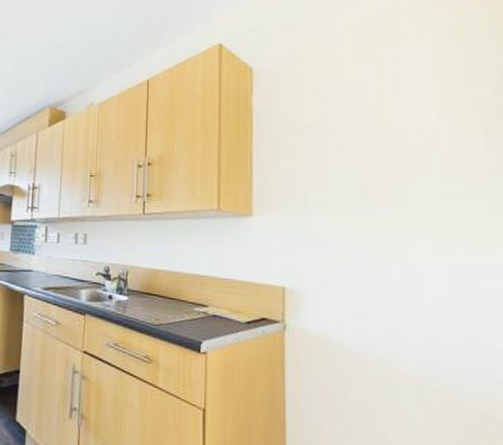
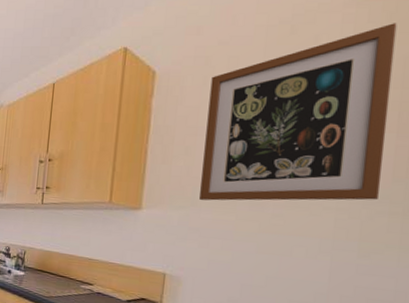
wall art: none [308,26,479,204] -> present [199,23,397,201]

